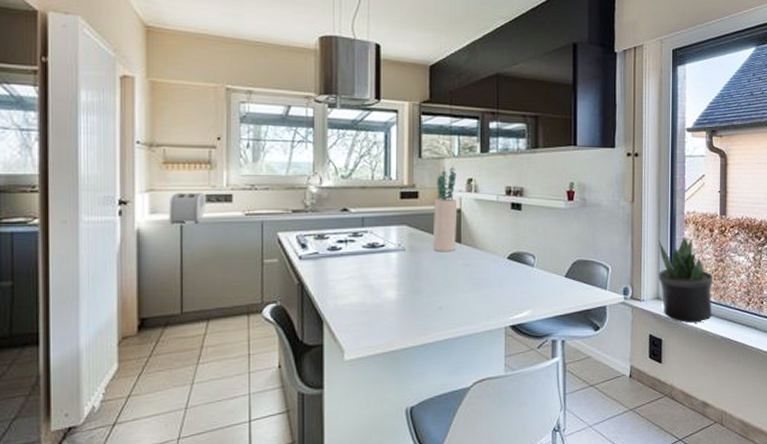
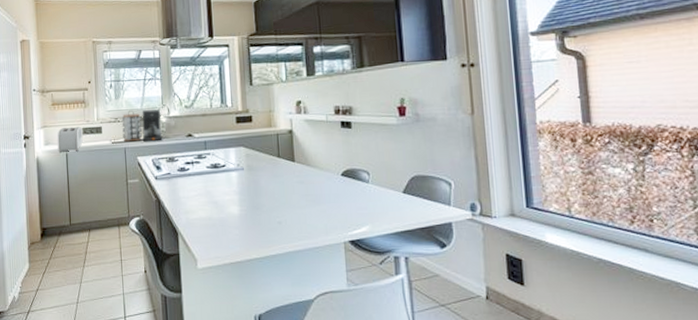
spice rack: none [260,176,285,214] -> present [122,110,142,142]
coffee maker: none [285,178,311,215] -> present [142,109,163,142]
vase: present [432,165,458,252] -> none [266,90,290,171]
planter: present [658,236,714,323] -> none [507,148,584,243]

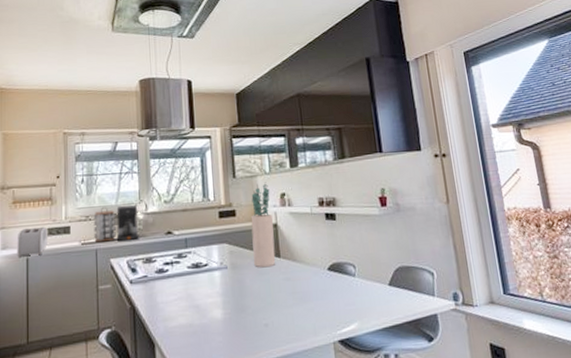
vase: none [266,90,290,171] -> present [250,182,276,268]

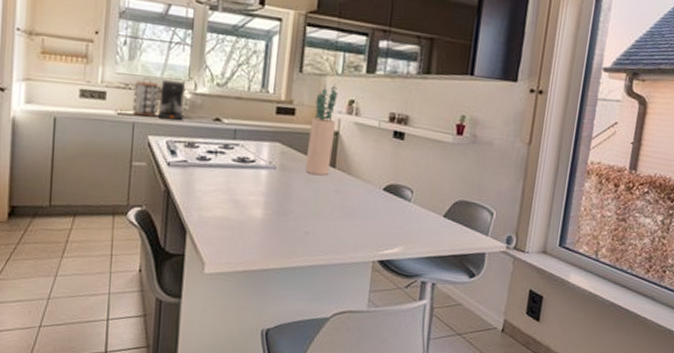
toaster: present [16,226,48,259] -> none [42,85,80,118]

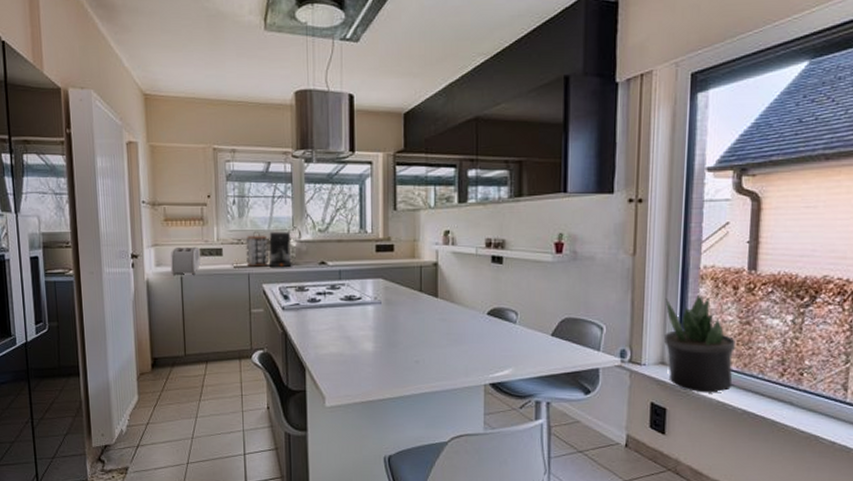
toaster: none [42,85,80,118] -> present [170,246,200,276]
vase: present [305,83,338,176] -> none [408,217,434,306]
planter: none [548,188,611,284] -> present [664,294,736,393]

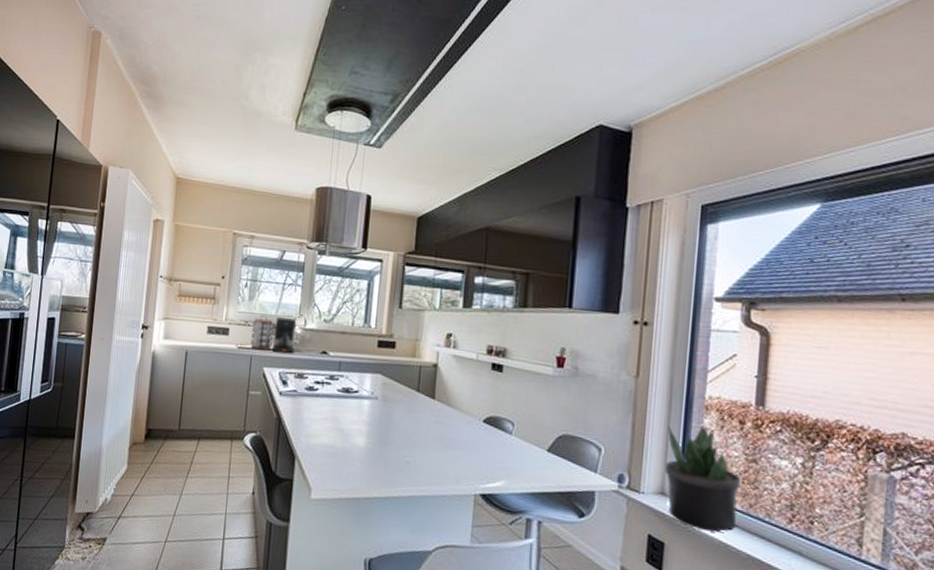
toaster: present [170,246,200,276] -> none [177,323,208,351]

